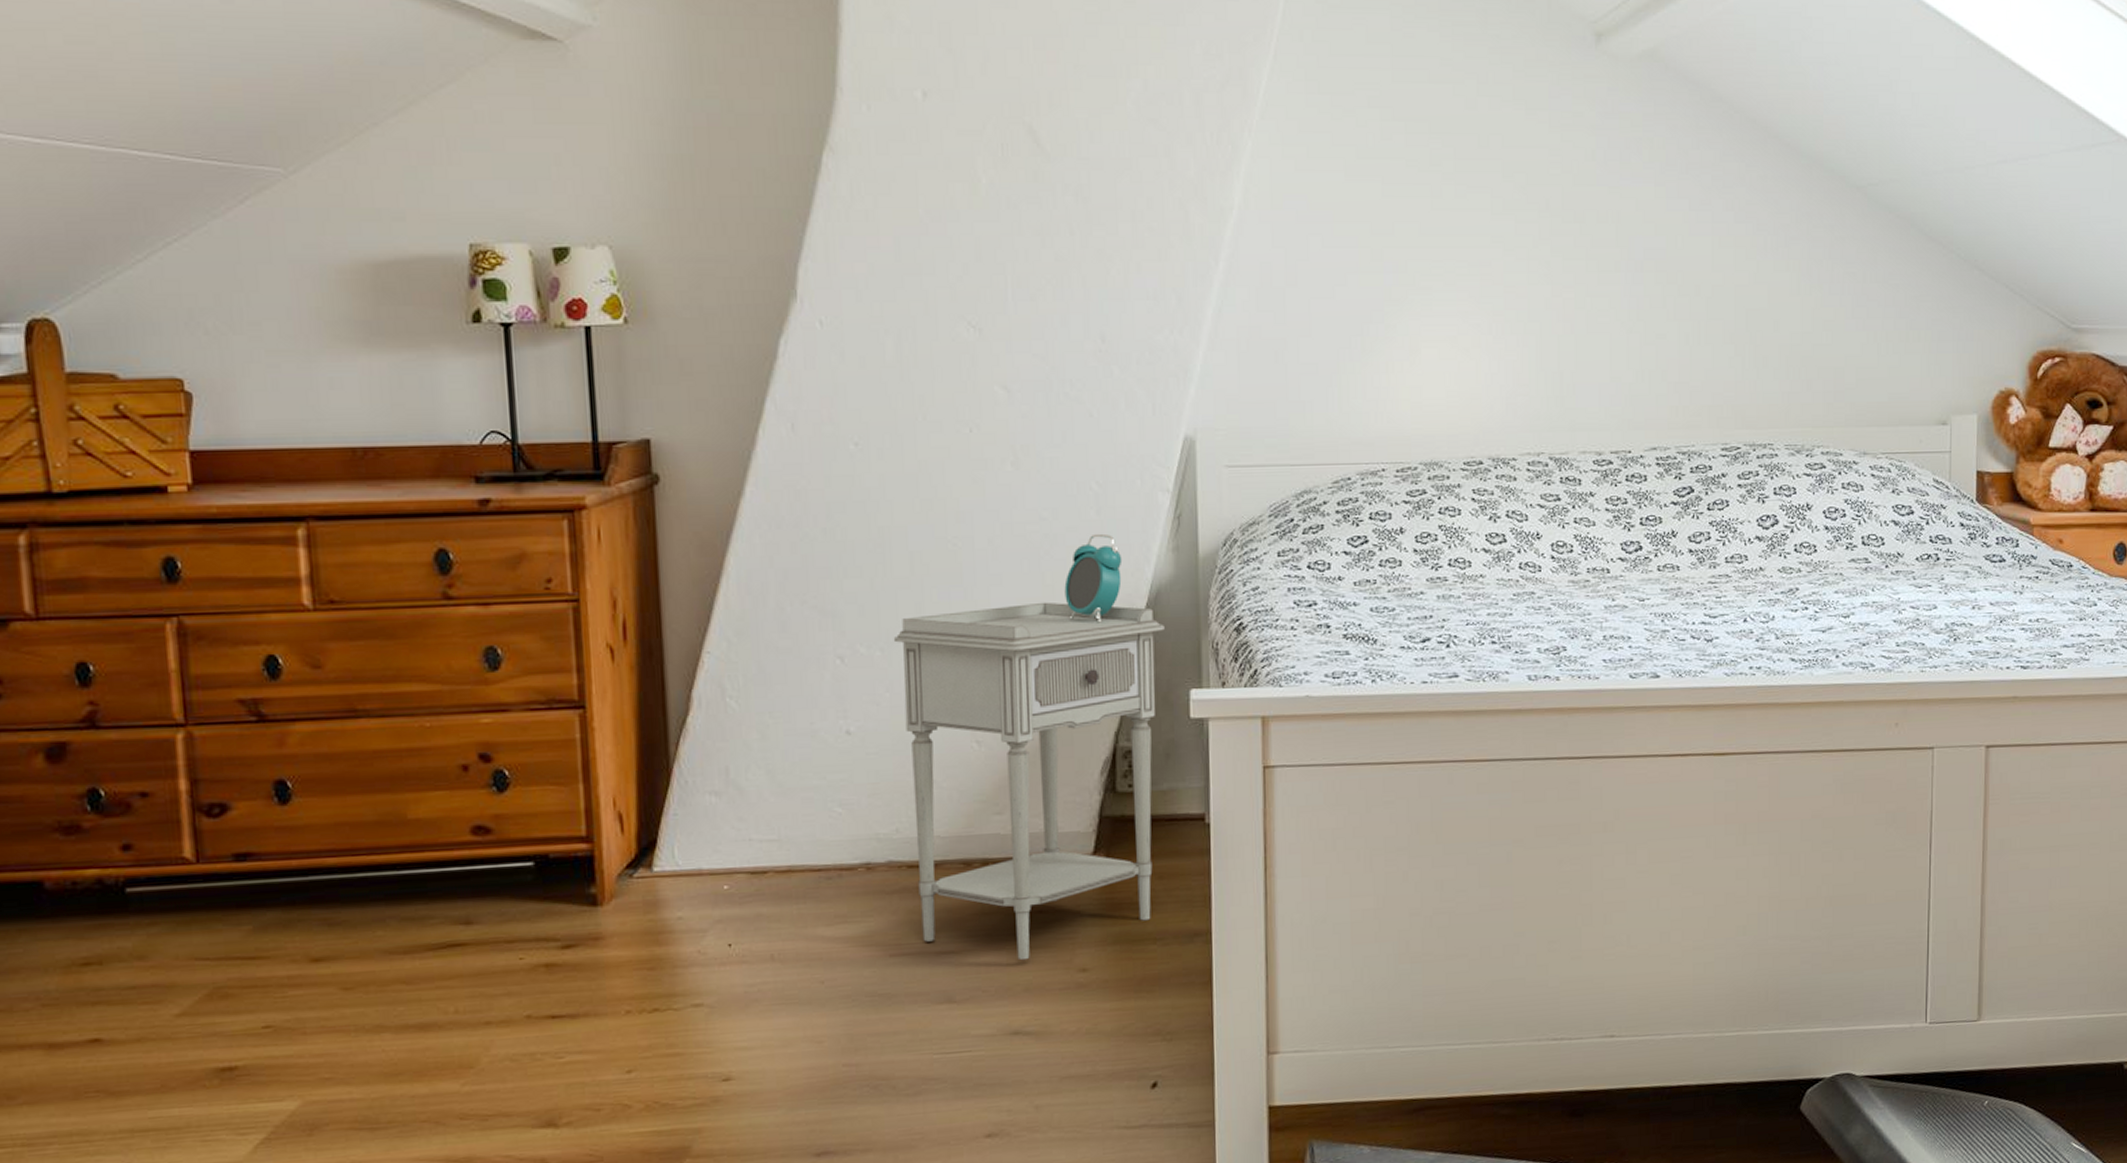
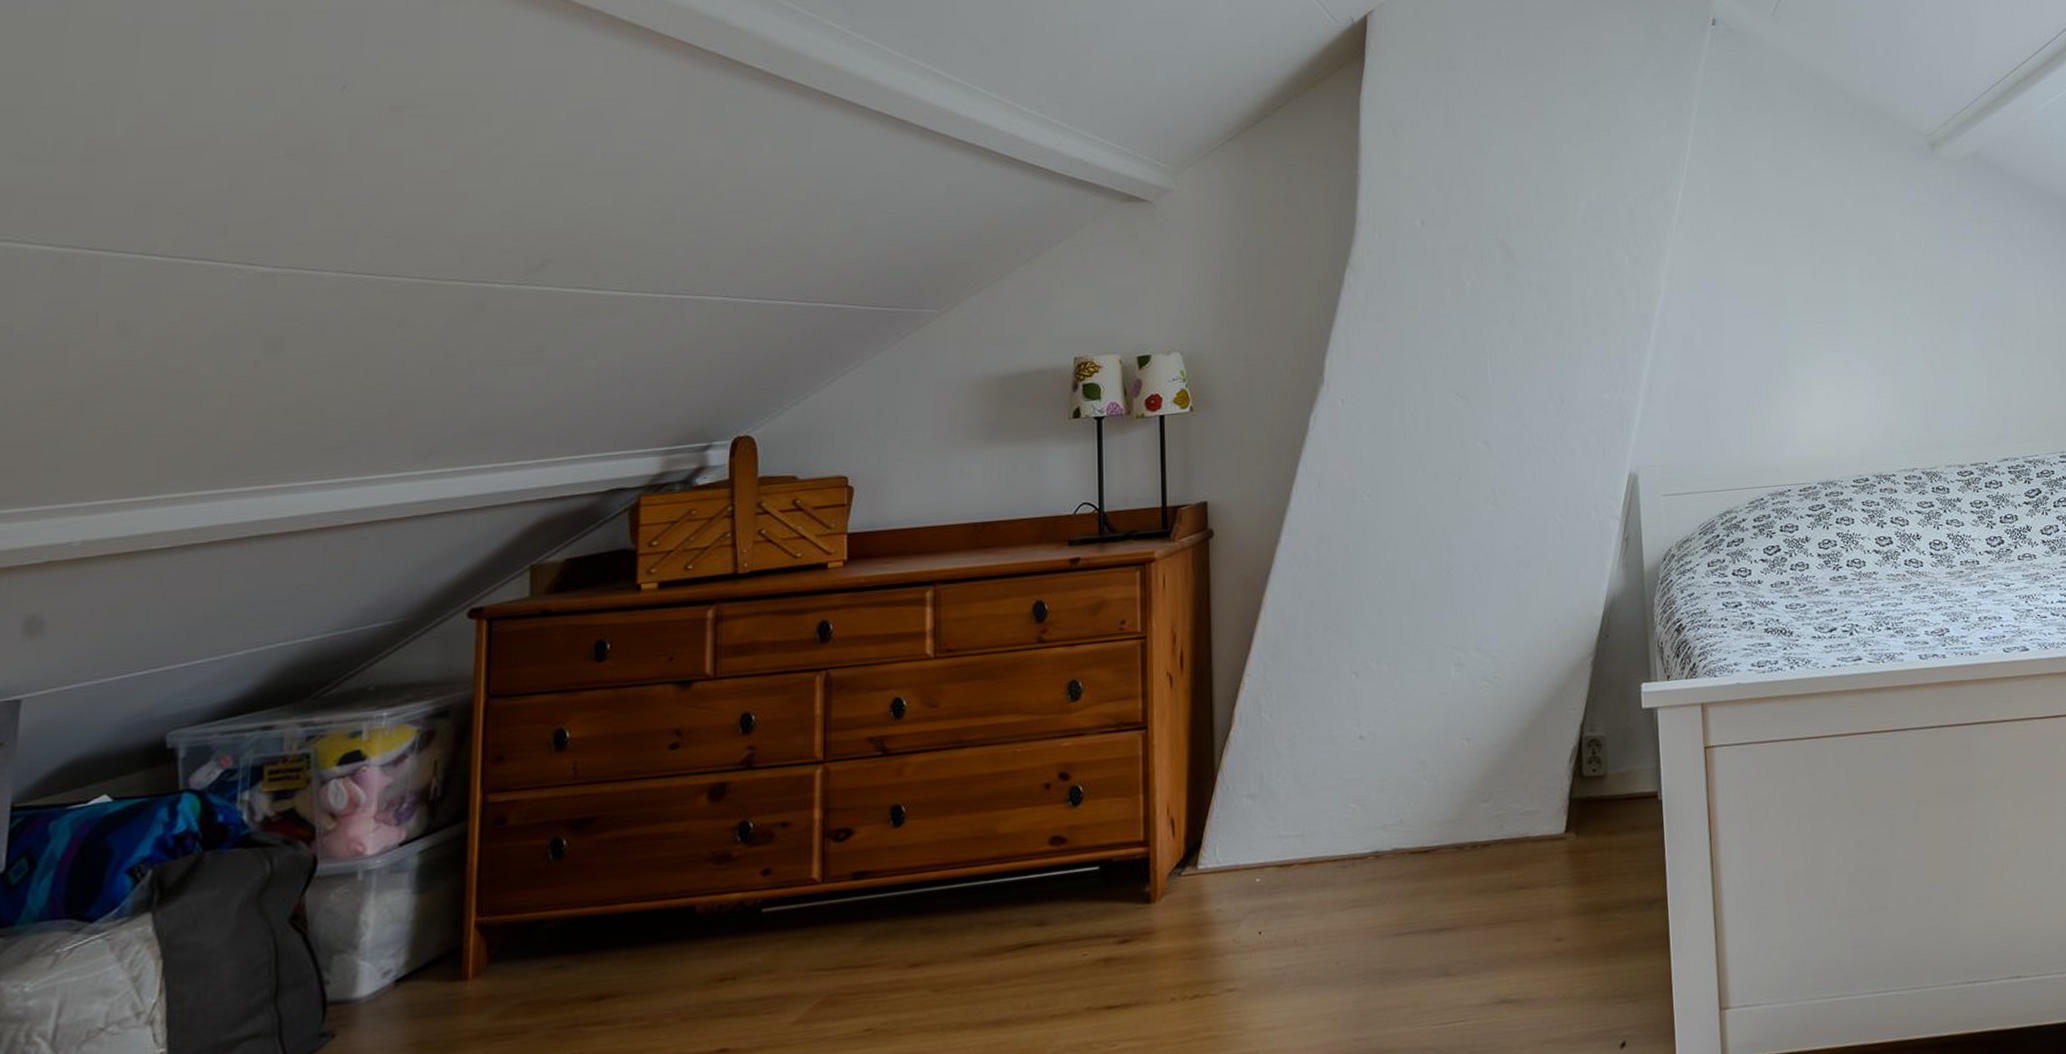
nightstand: present [893,602,1165,961] -> none [1398,616,1618,934]
alarm clock: present [1064,533,1123,623] -> none [1536,556,1583,631]

